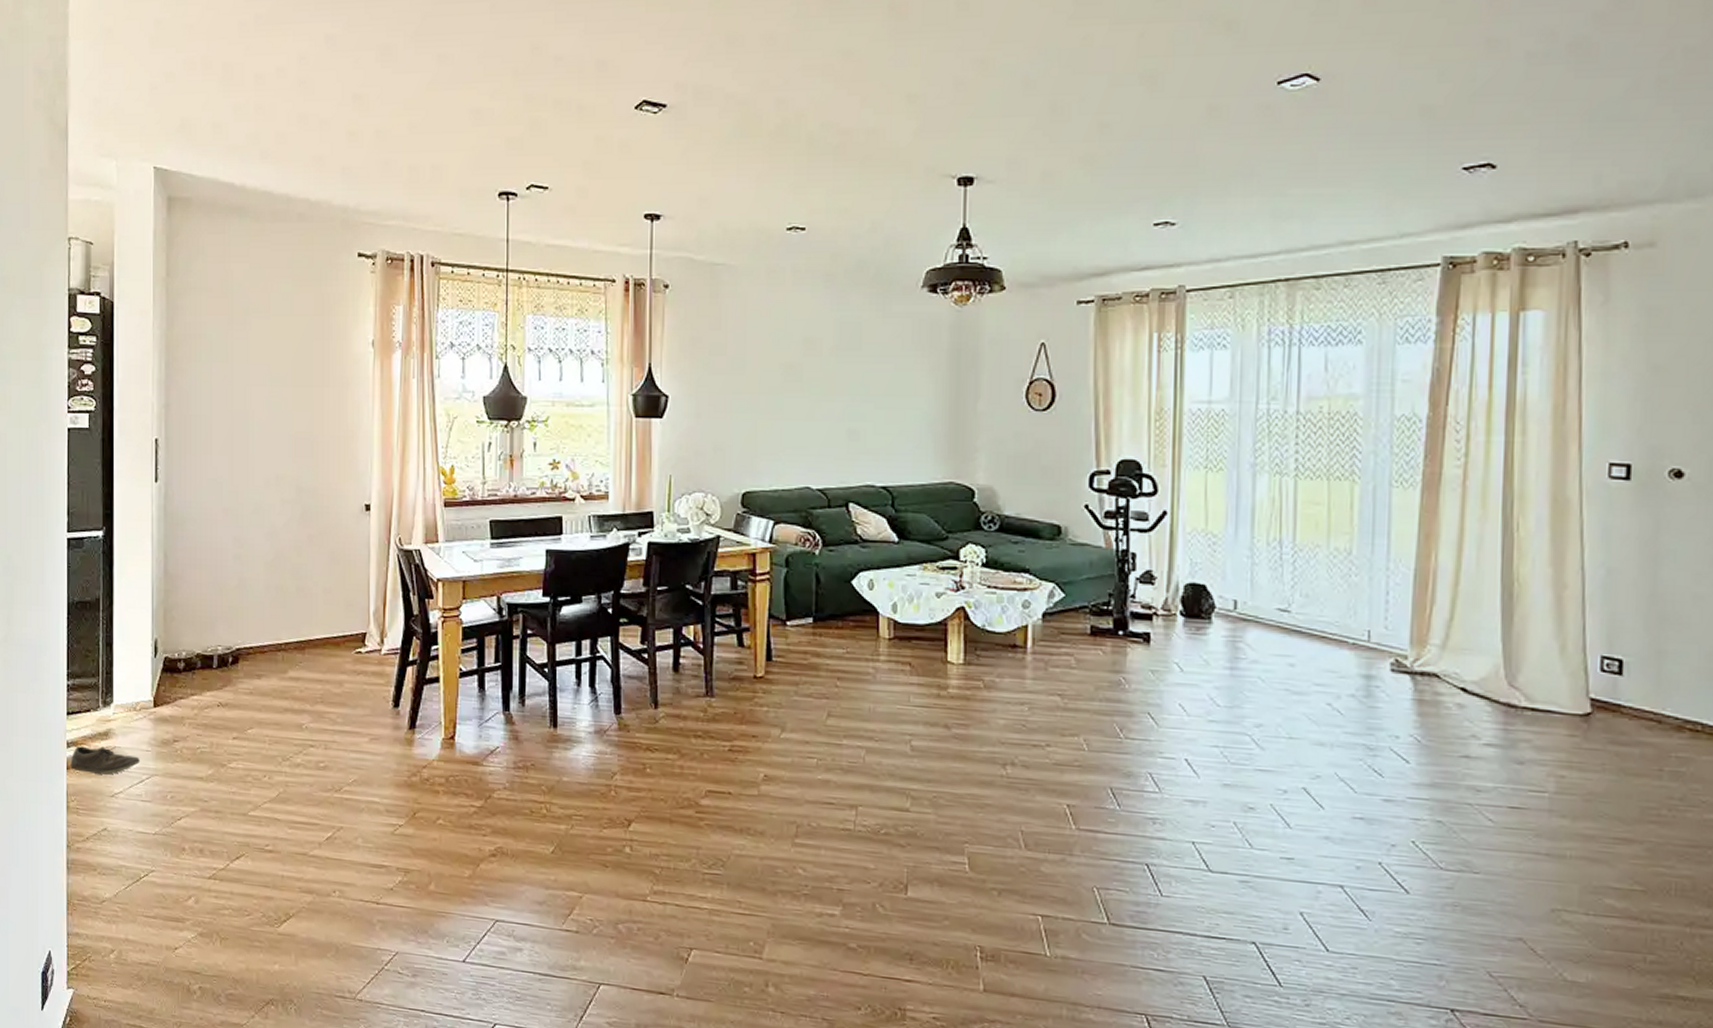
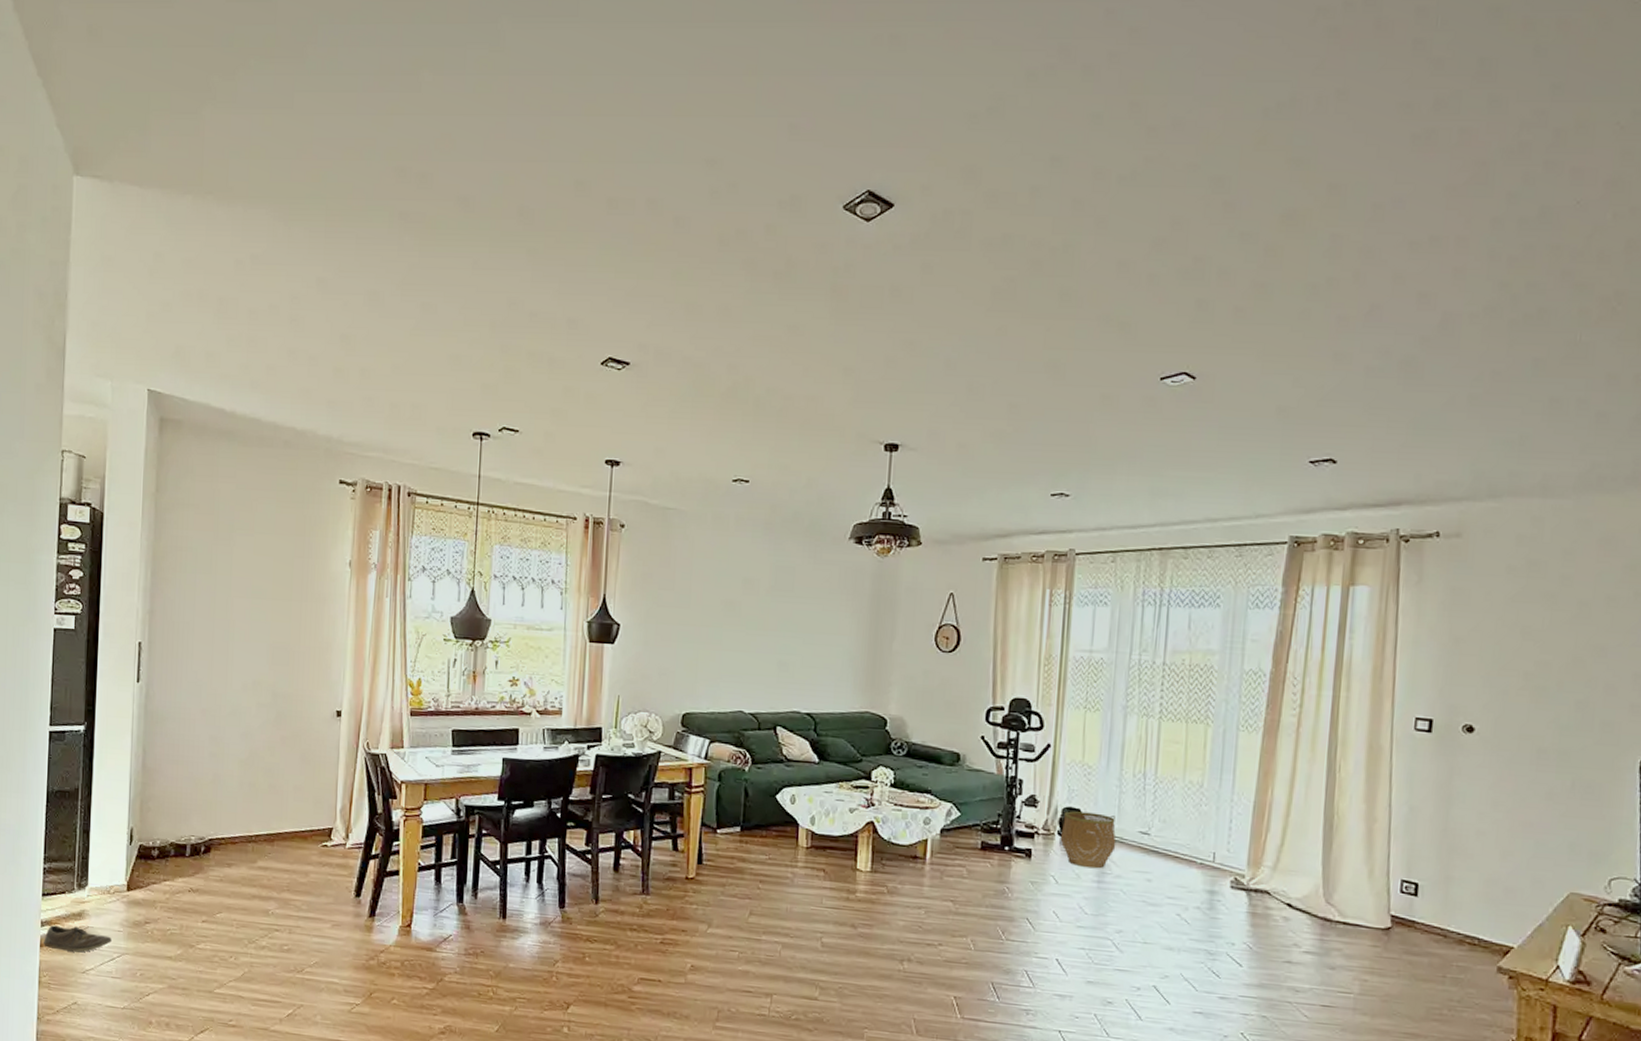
basket: none [1183,587,1251,654] -> present [1060,811,1117,869]

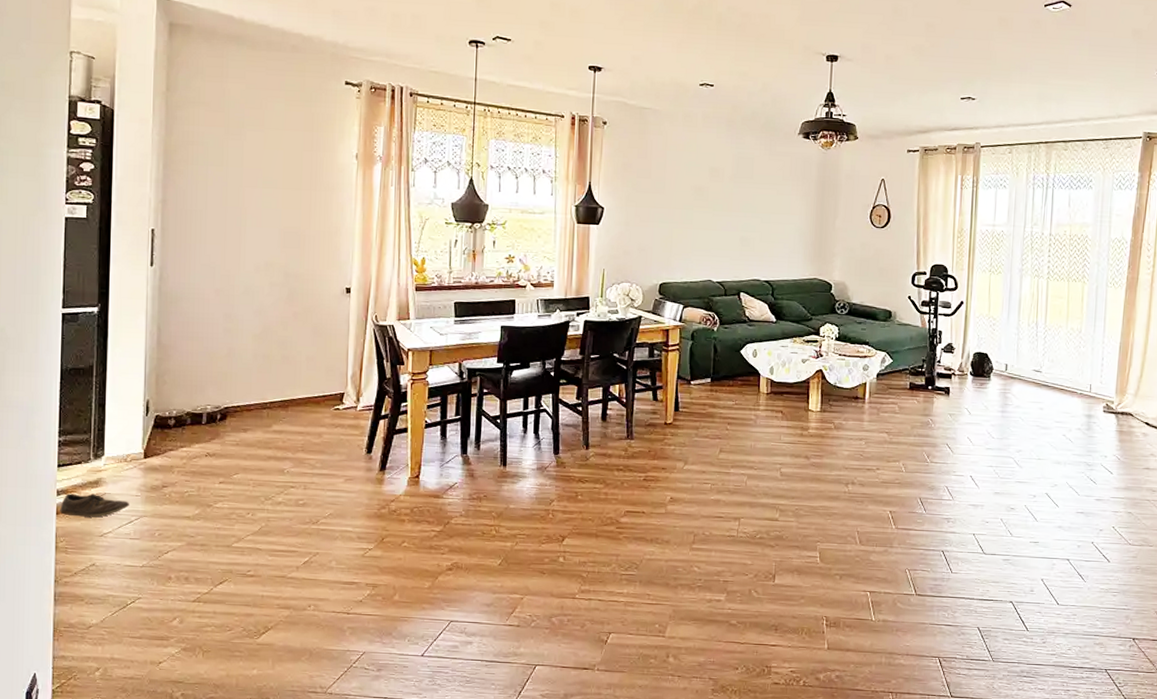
basket: present [1060,811,1117,869] -> none [972,355,1016,401]

